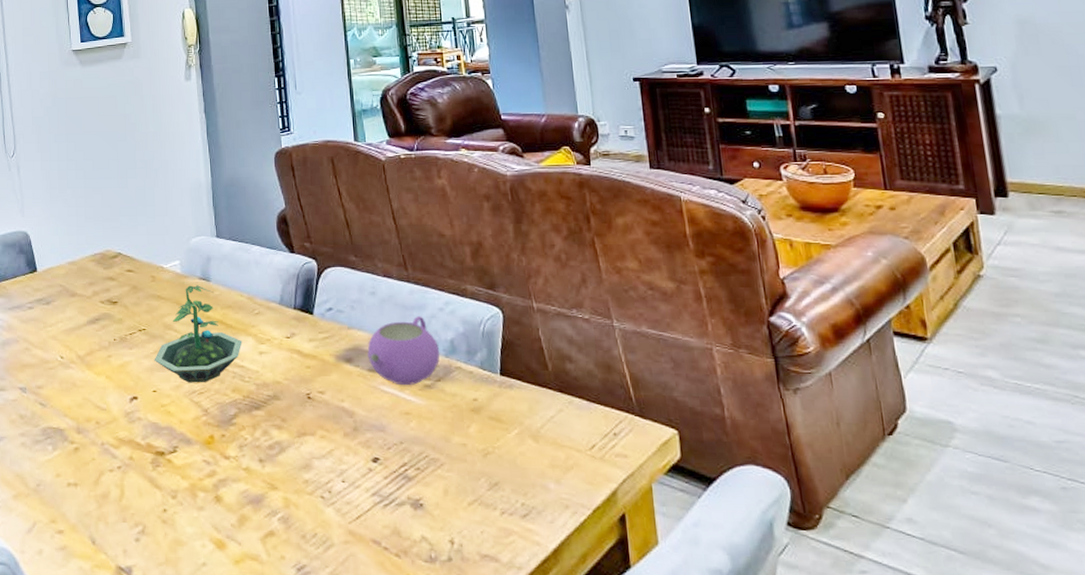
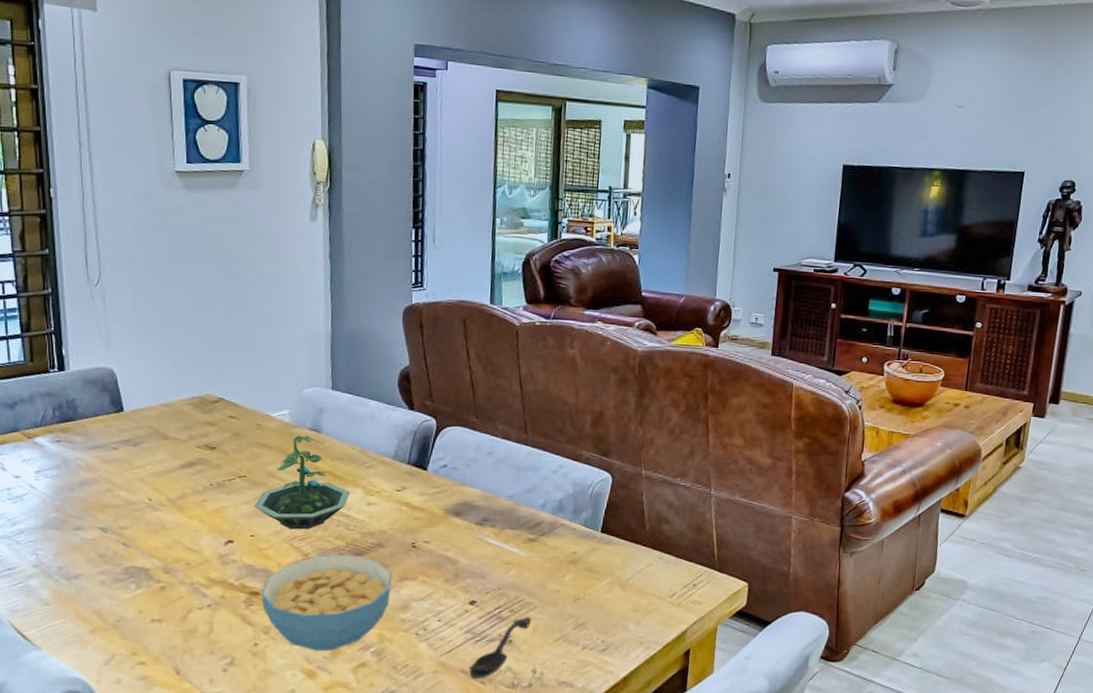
cereal bowl: none [166,408,291,518] -> present [260,554,392,651]
teapot: present [367,316,440,385] -> none [477,477,548,538]
spoon: none [381,476,441,552] -> present [469,617,532,680]

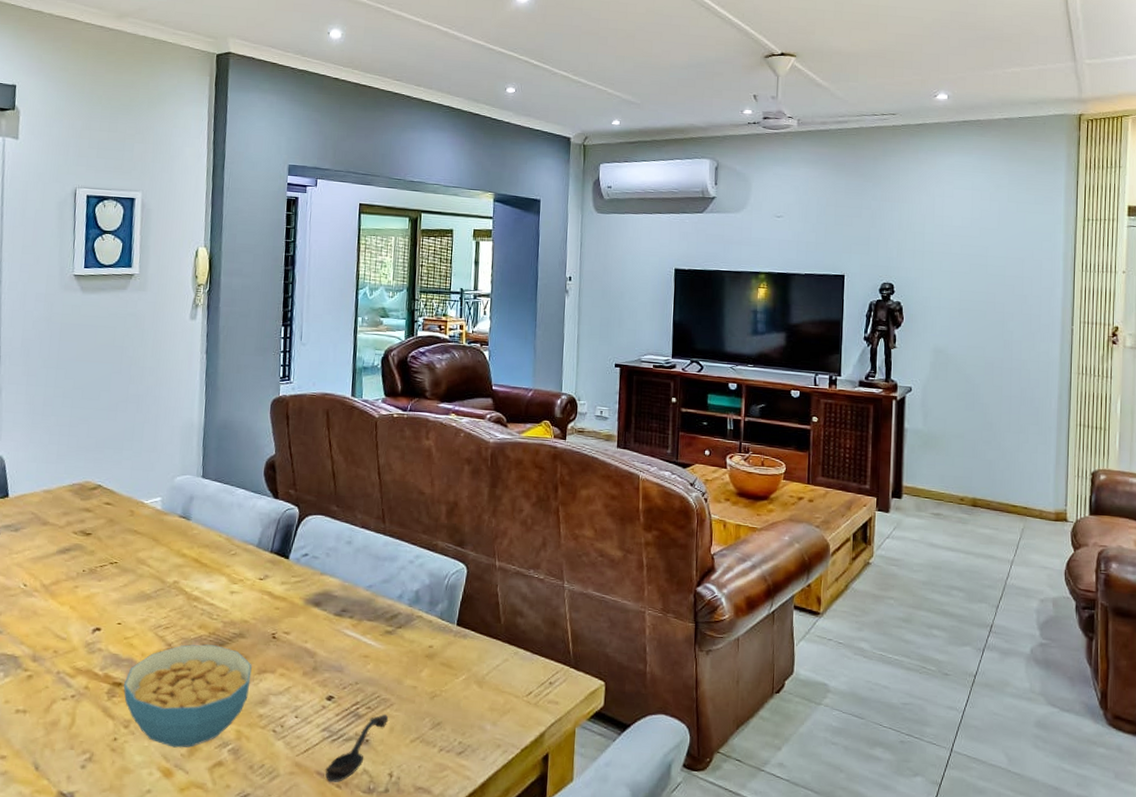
terrarium: present [254,435,351,530] -> none [122,522,215,618]

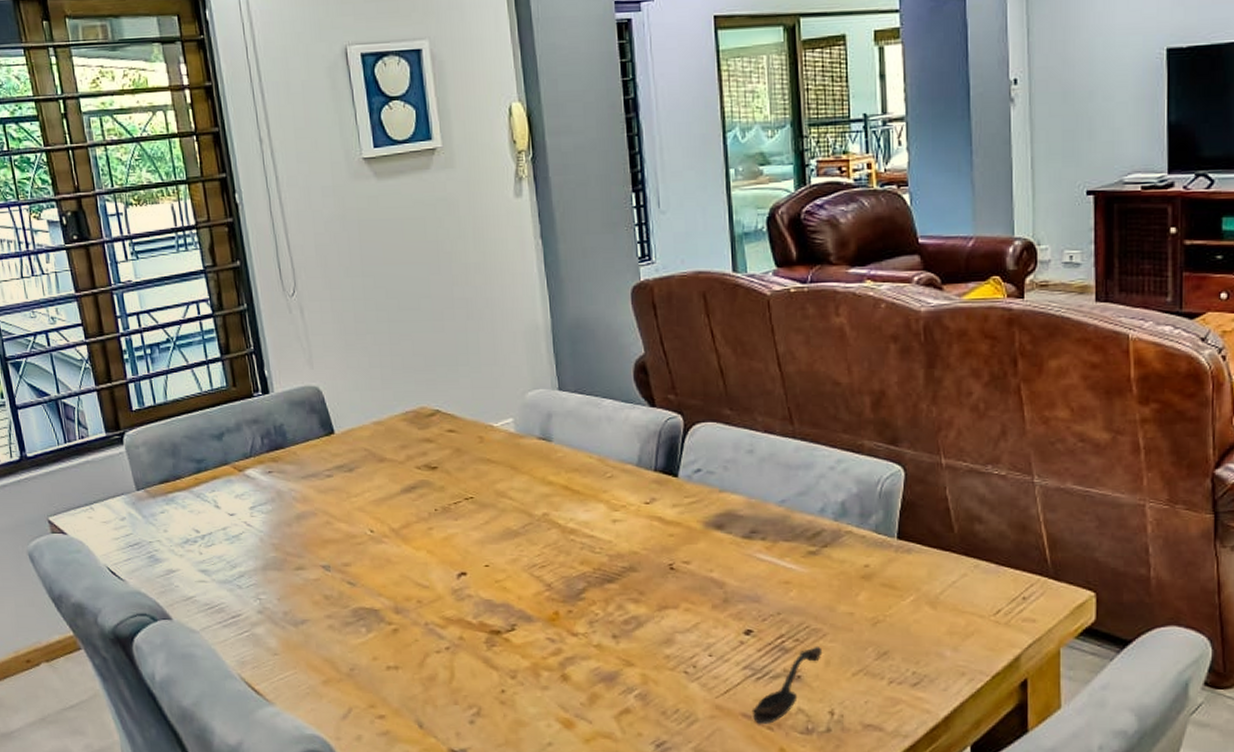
cereal bowl: present [123,644,252,748] -> none [502,582,650,697]

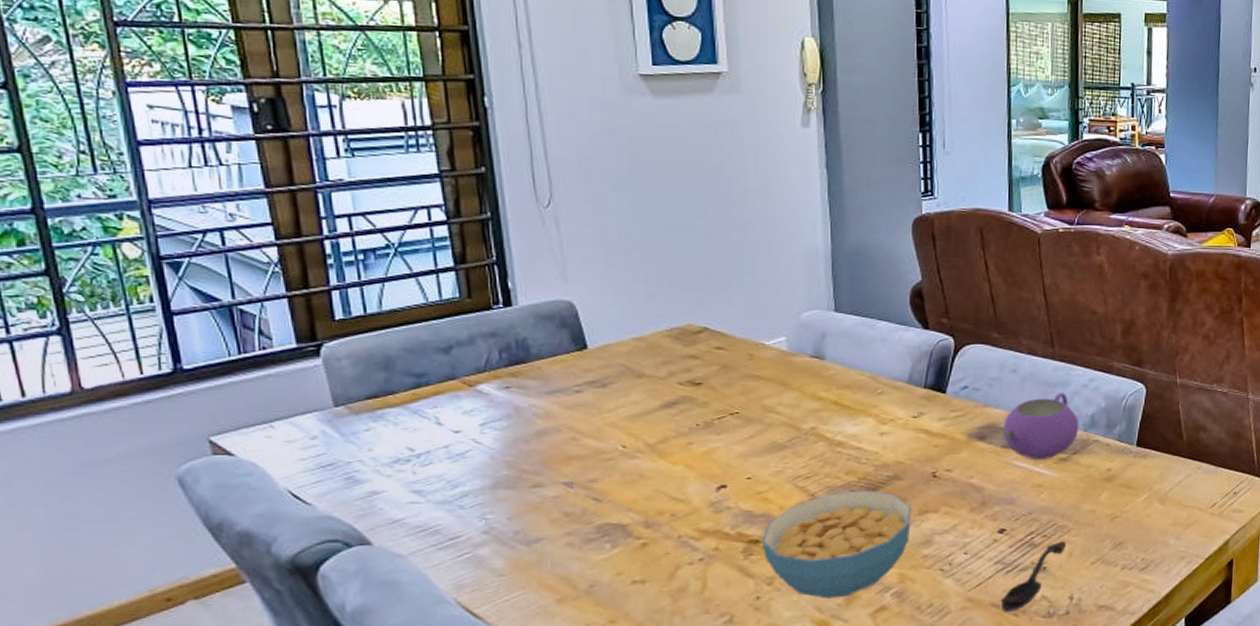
cereal bowl: none [502,582,650,697] -> present [761,490,911,599]
teapot: none [742,476,828,552] -> present [1003,393,1079,459]

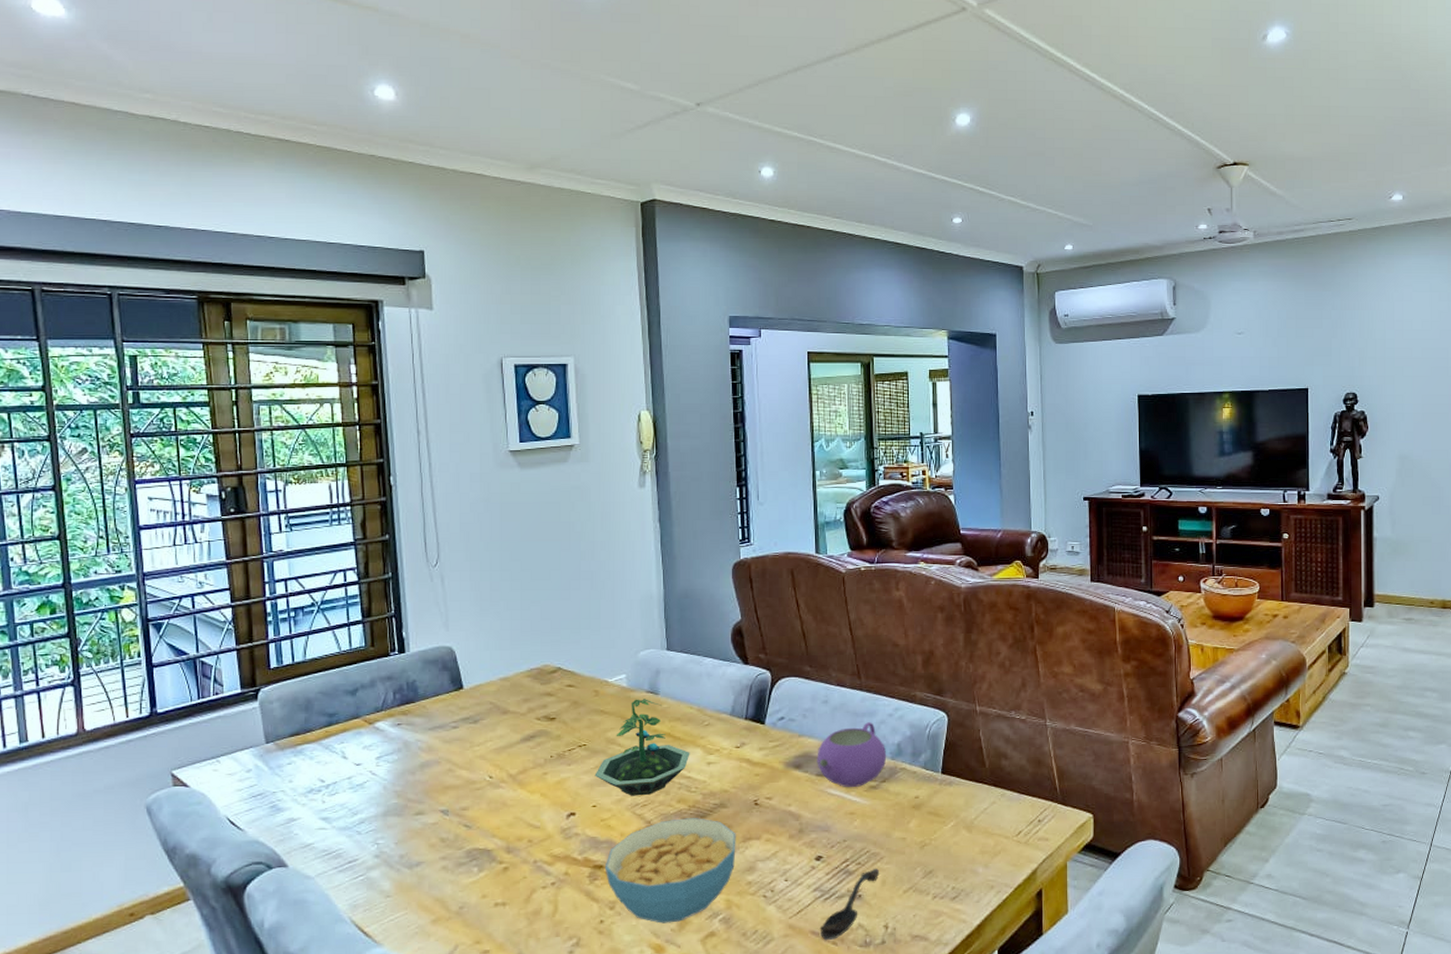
terrarium: none [749,364,861,468] -> present [594,699,690,796]

